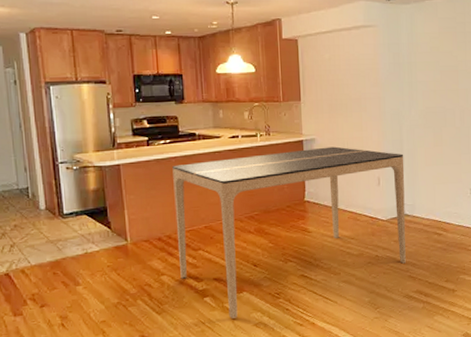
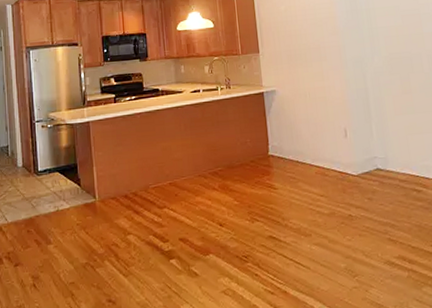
dining table: present [172,146,406,319] -> none [138,97,384,284]

